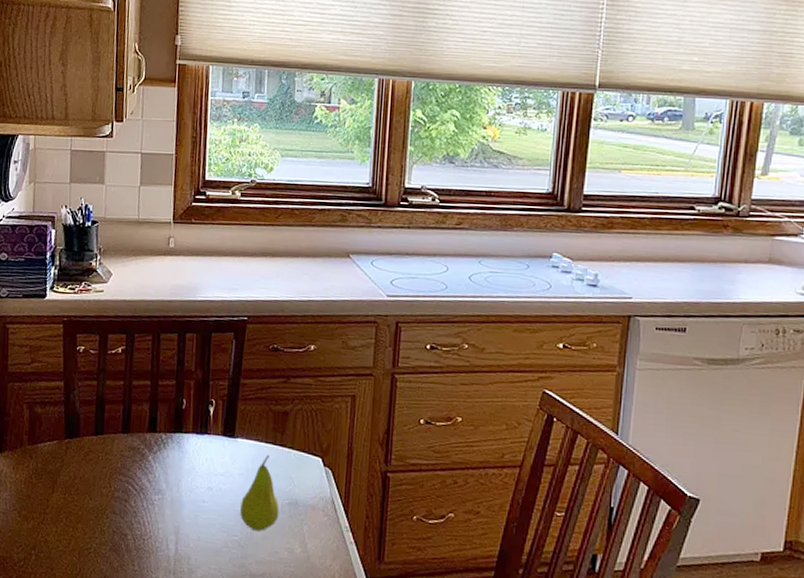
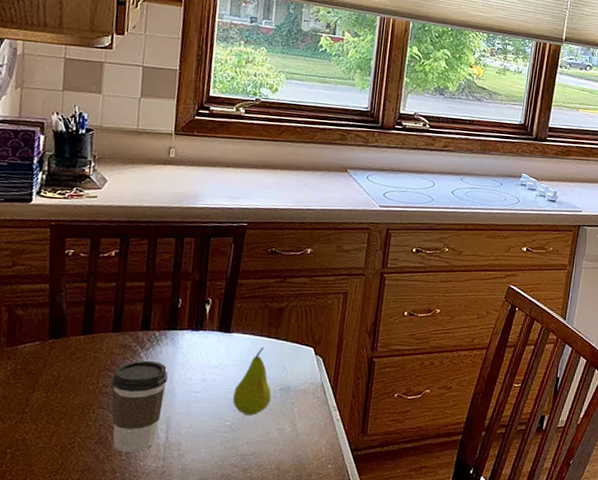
coffee cup: none [123,464,175,563] -> present [111,360,168,452]

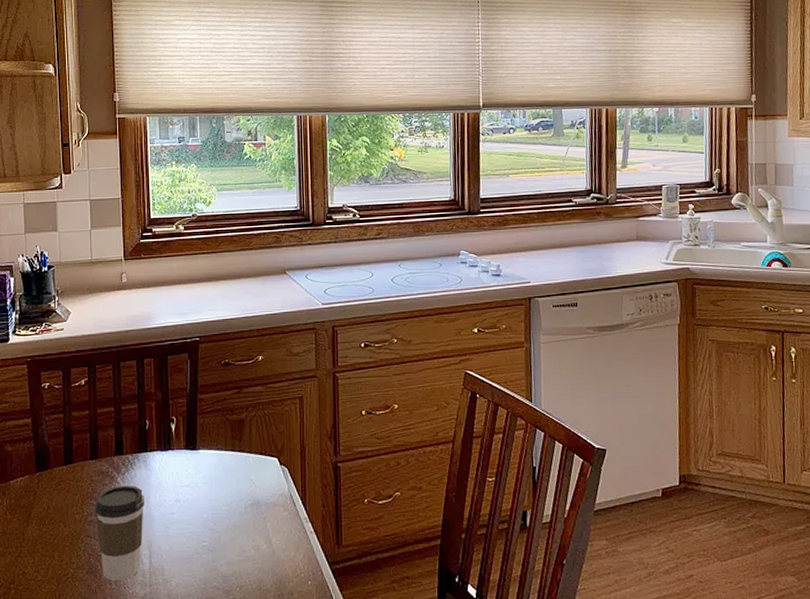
fruit: present [233,347,272,416] -> none [207,461,243,534]

